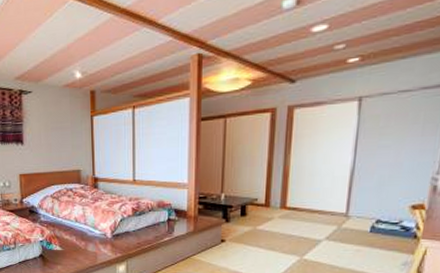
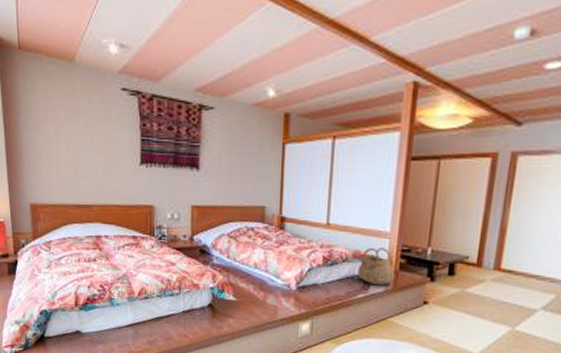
basket: none [162,197,195,229] -> present [357,247,396,286]

